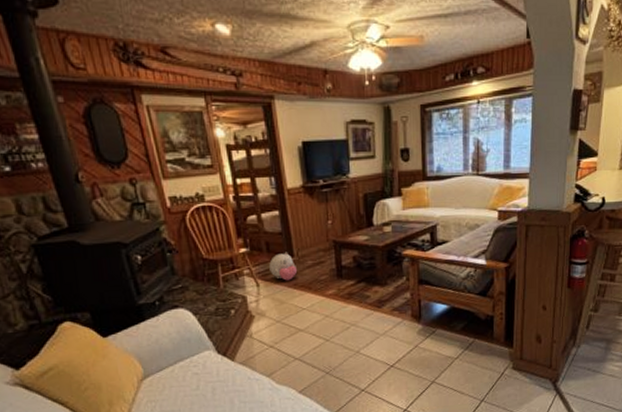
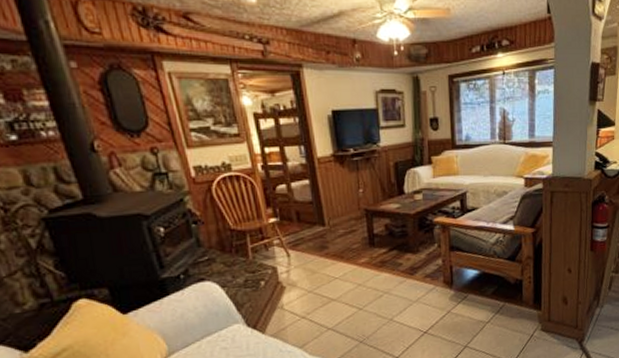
plush toy: present [269,252,298,281] -> none [300,221,329,250]

